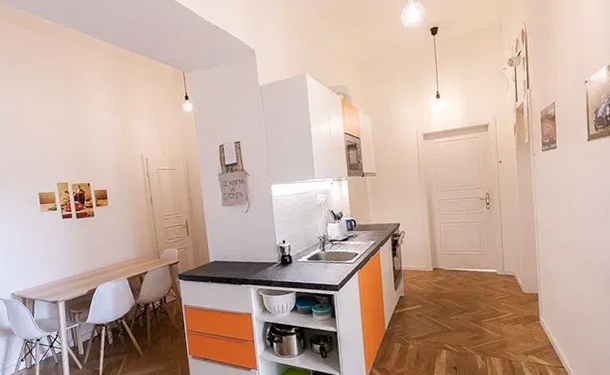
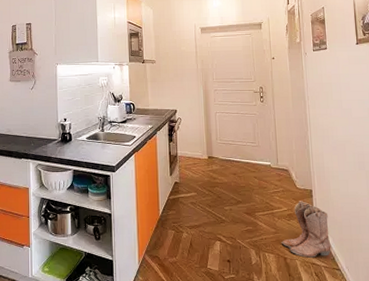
boots: none [506,305,556,359] -> present [281,201,332,258]

